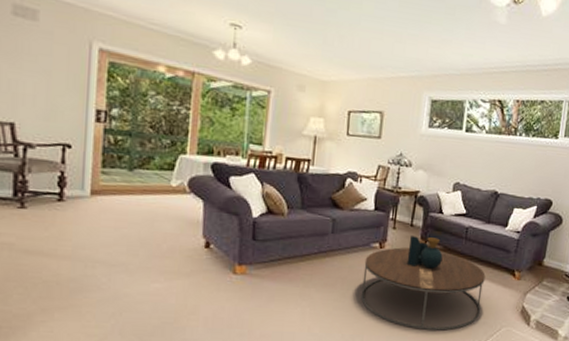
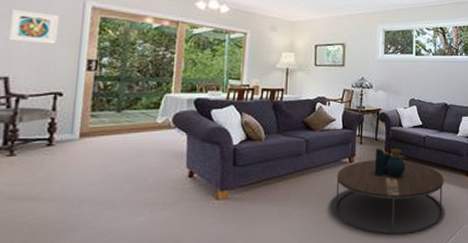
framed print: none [11,46,64,90] -> present [8,9,59,44]

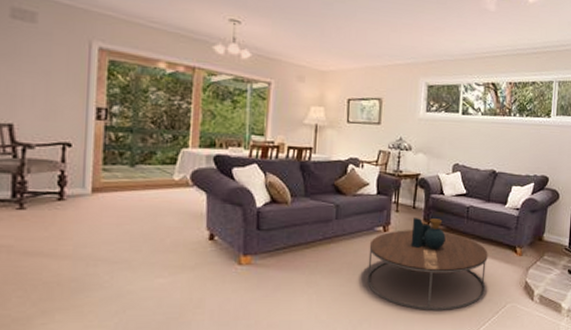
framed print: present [8,9,59,44] -> none [9,48,63,89]

